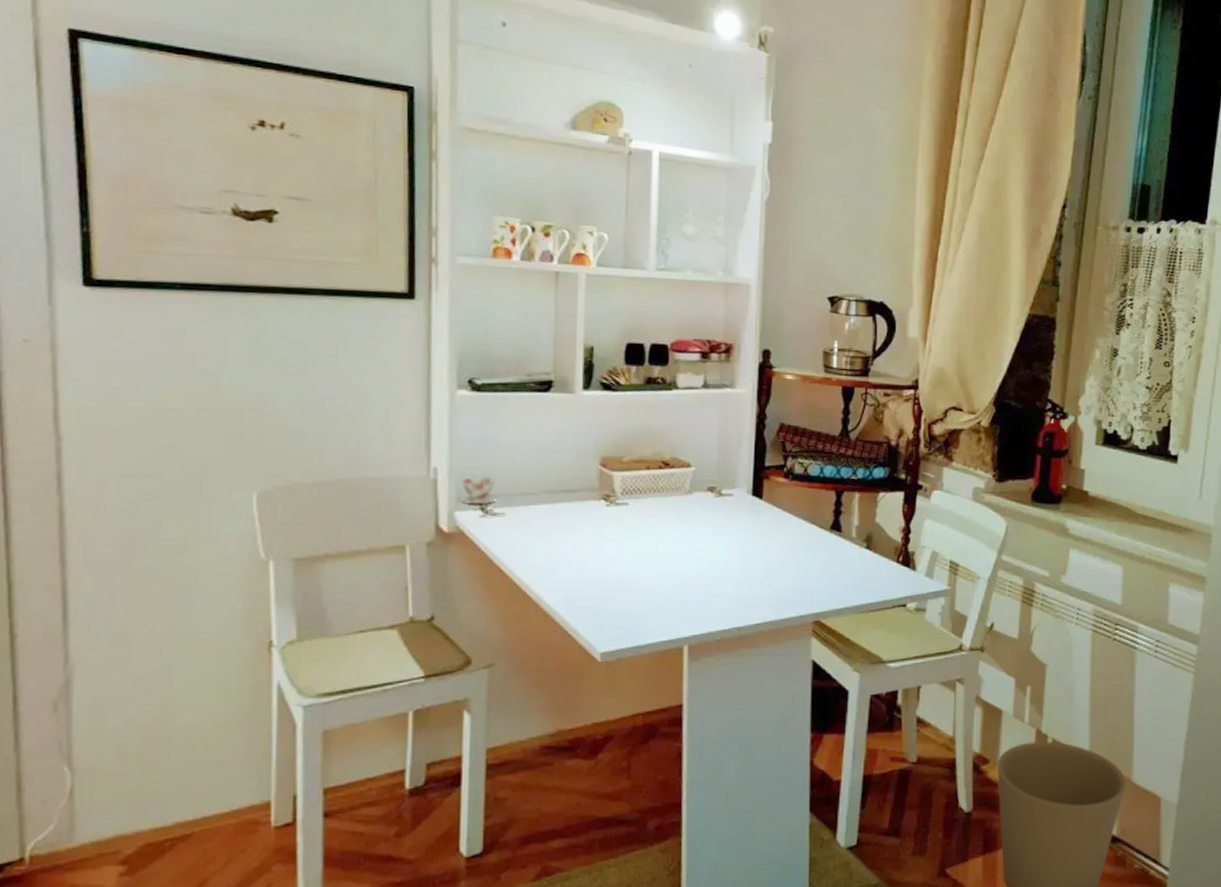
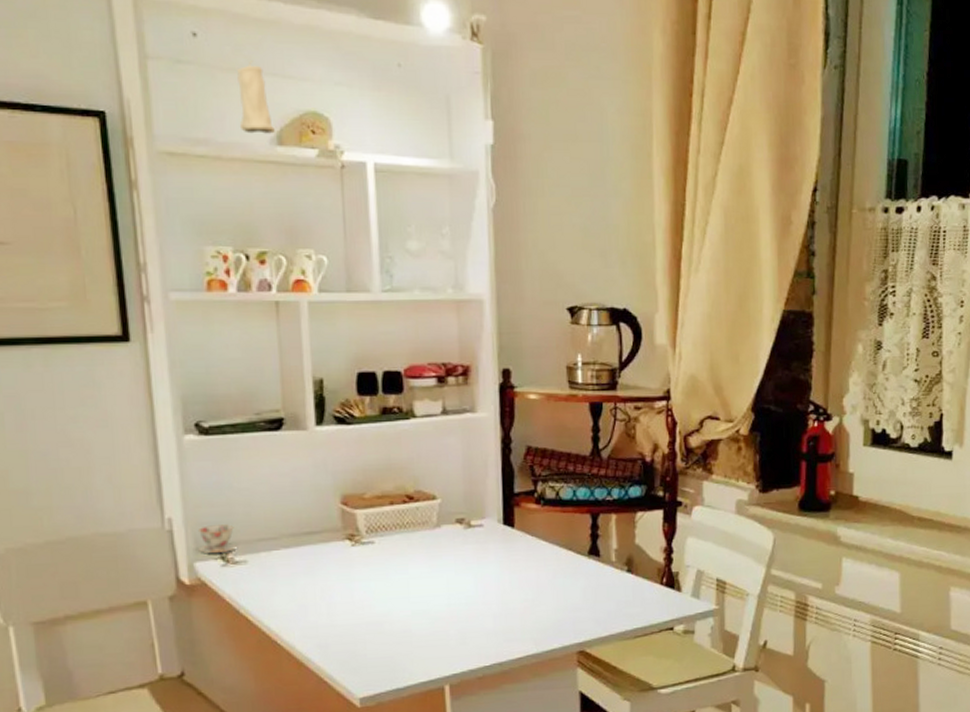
candle: none [537,51,570,119] -> present [237,60,275,134]

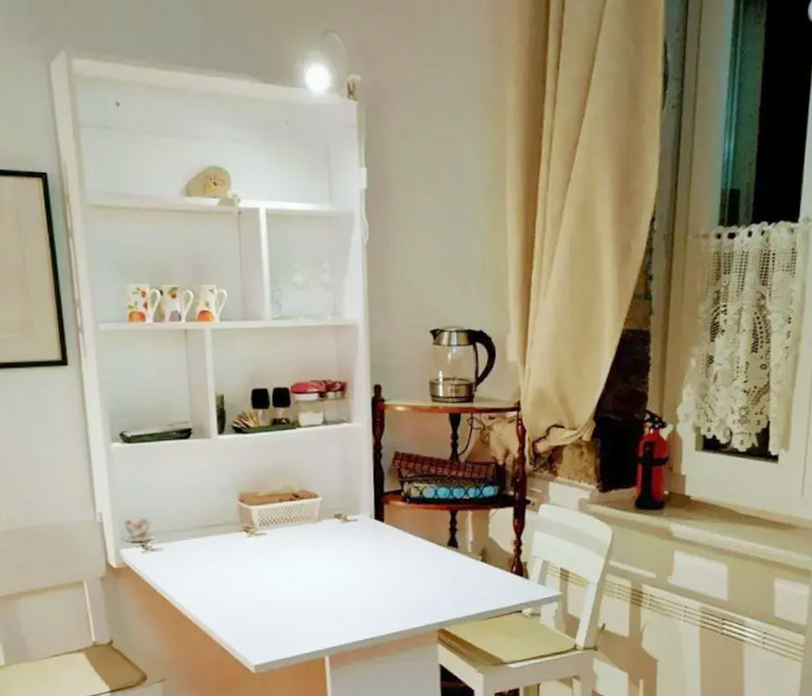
candle: present [237,60,275,134] -> none [152,124,183,187]

